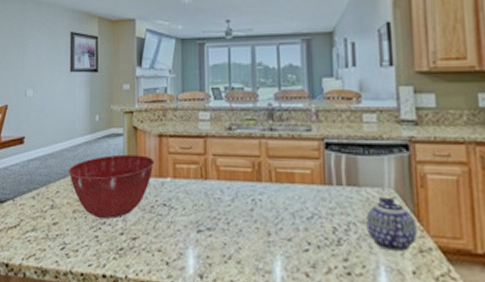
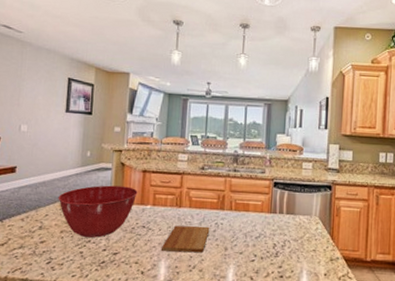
cutting board: none [188,203,246,240] -> present [162,225,210,253]
teapot: present [366,196,417,253] -> none [297,222,331,261]

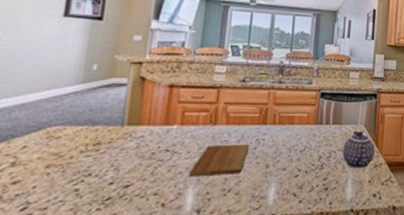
mixing bowl: present [58,185,138,238] -> none [44,104,161,170]
teapot: none [297,222,331,261] -> present [342,131,375,169]

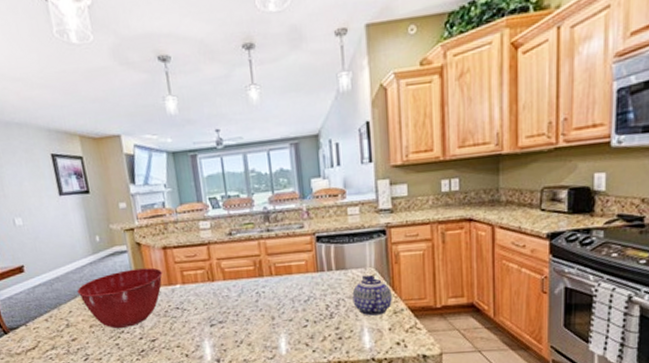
mixing bowl: none [44,104,161,170] -> present [77,267,163,328]
cutting board: present [190,144,250,176] -> none [202,297,252,330]

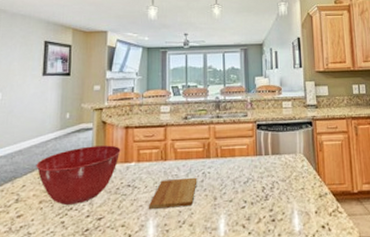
cutting board: none [202,297,252,330] -> present [149,177,197,209]
teapot: present [352,274,392,317] -> none [285,160,318,200]

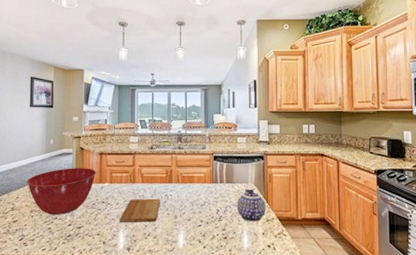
teapot: none [285,160,318,200] -> present [237,189,266,222]

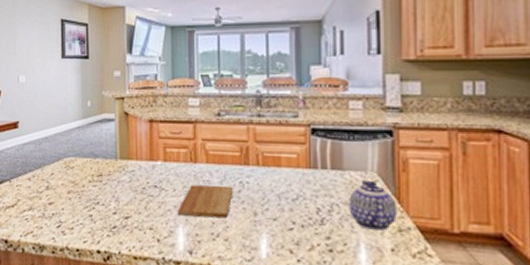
mixing bowl: present [27,168,96,214] -> none [62,139,145,199]

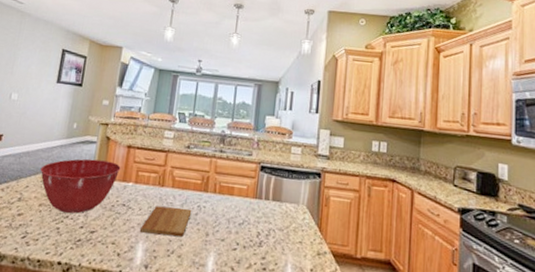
mixing bowl: none [62,139,145,199] -> present [40,159,121,214]
teapot: present [349,179,397,232] -> none [282,211,318,254]

